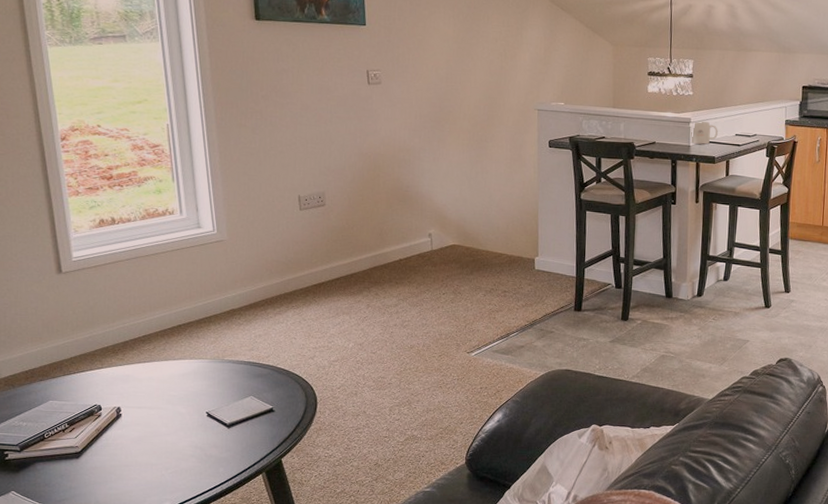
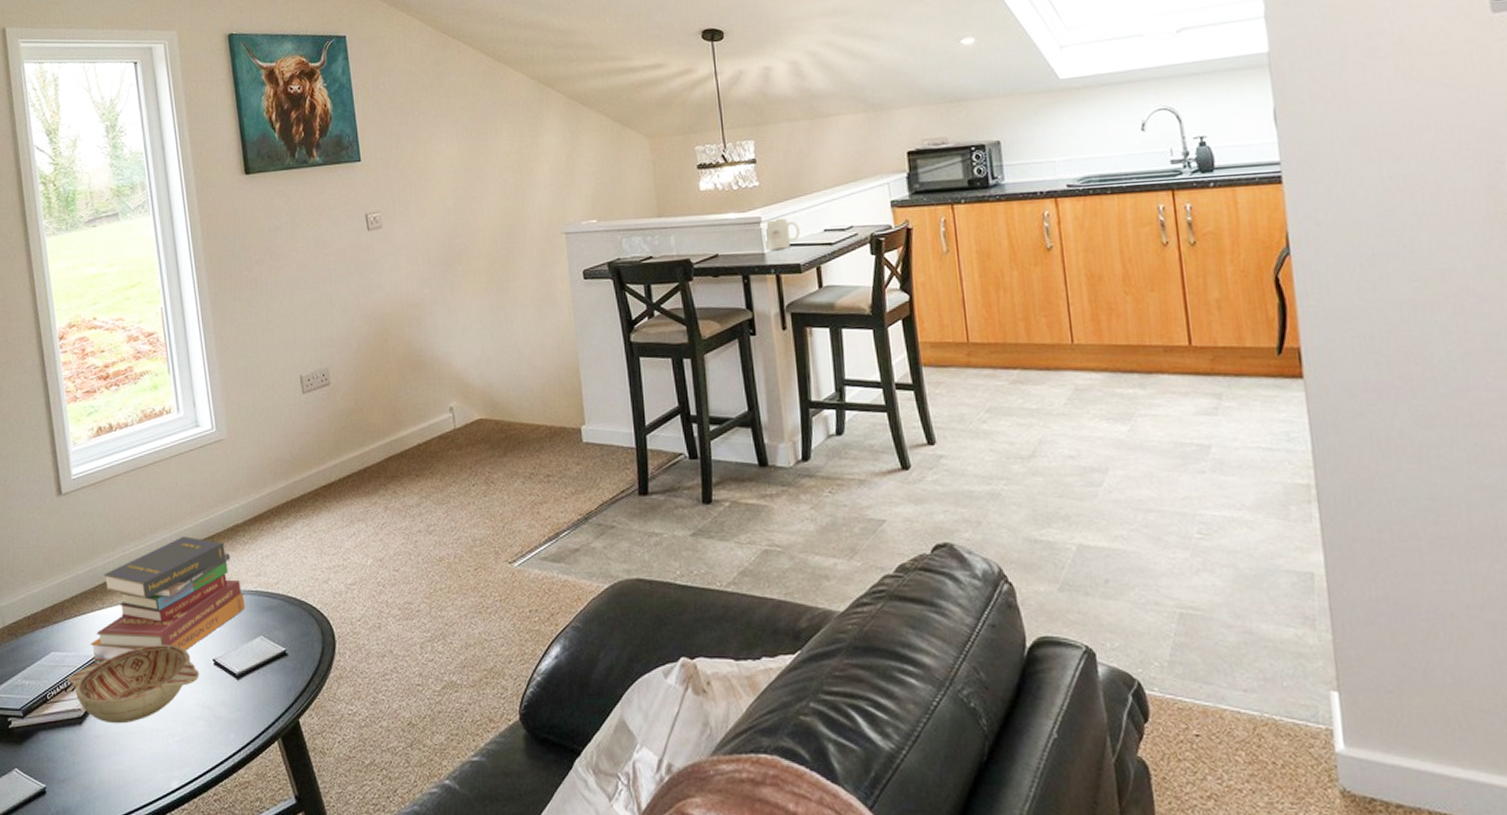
decorative bowl: none [65,399,194,459] -> present [67,645,200,724]
books: none [89,315,238,410] -> present [90,536,246,661]

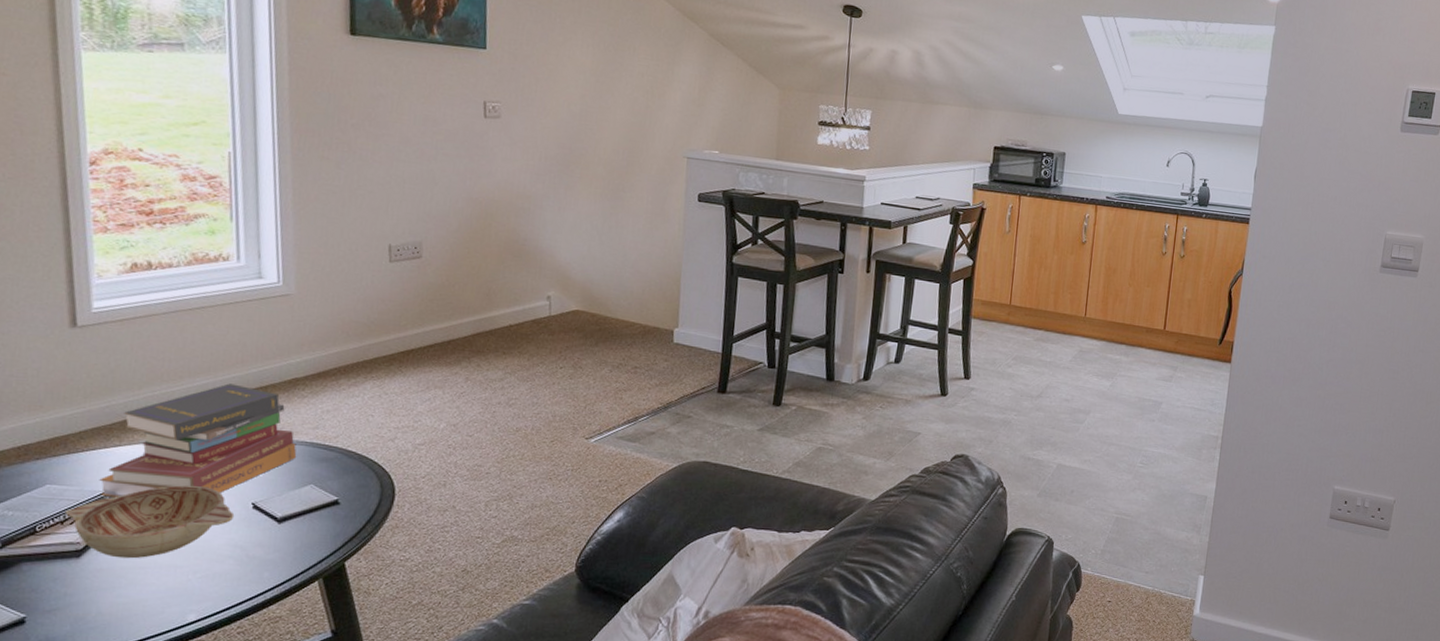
mug: present [764,217,800,250] -> none [864,179,896,207]

